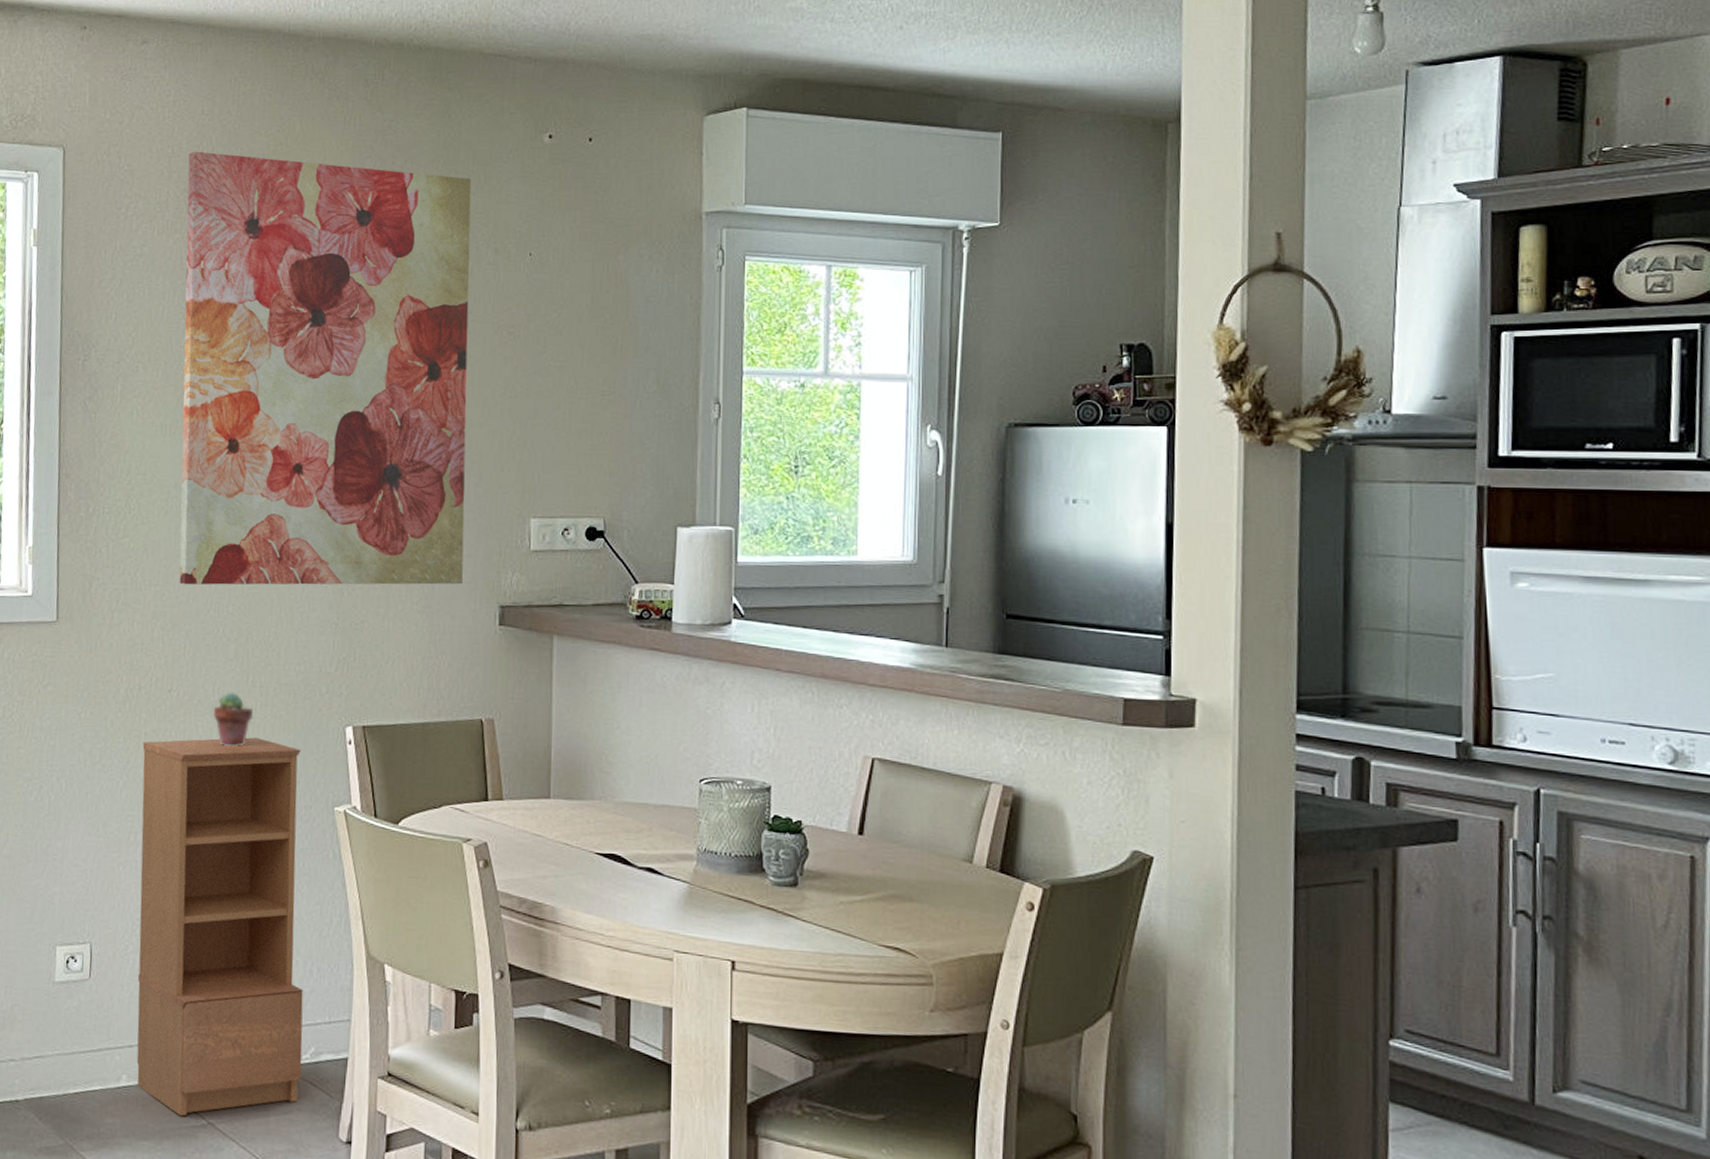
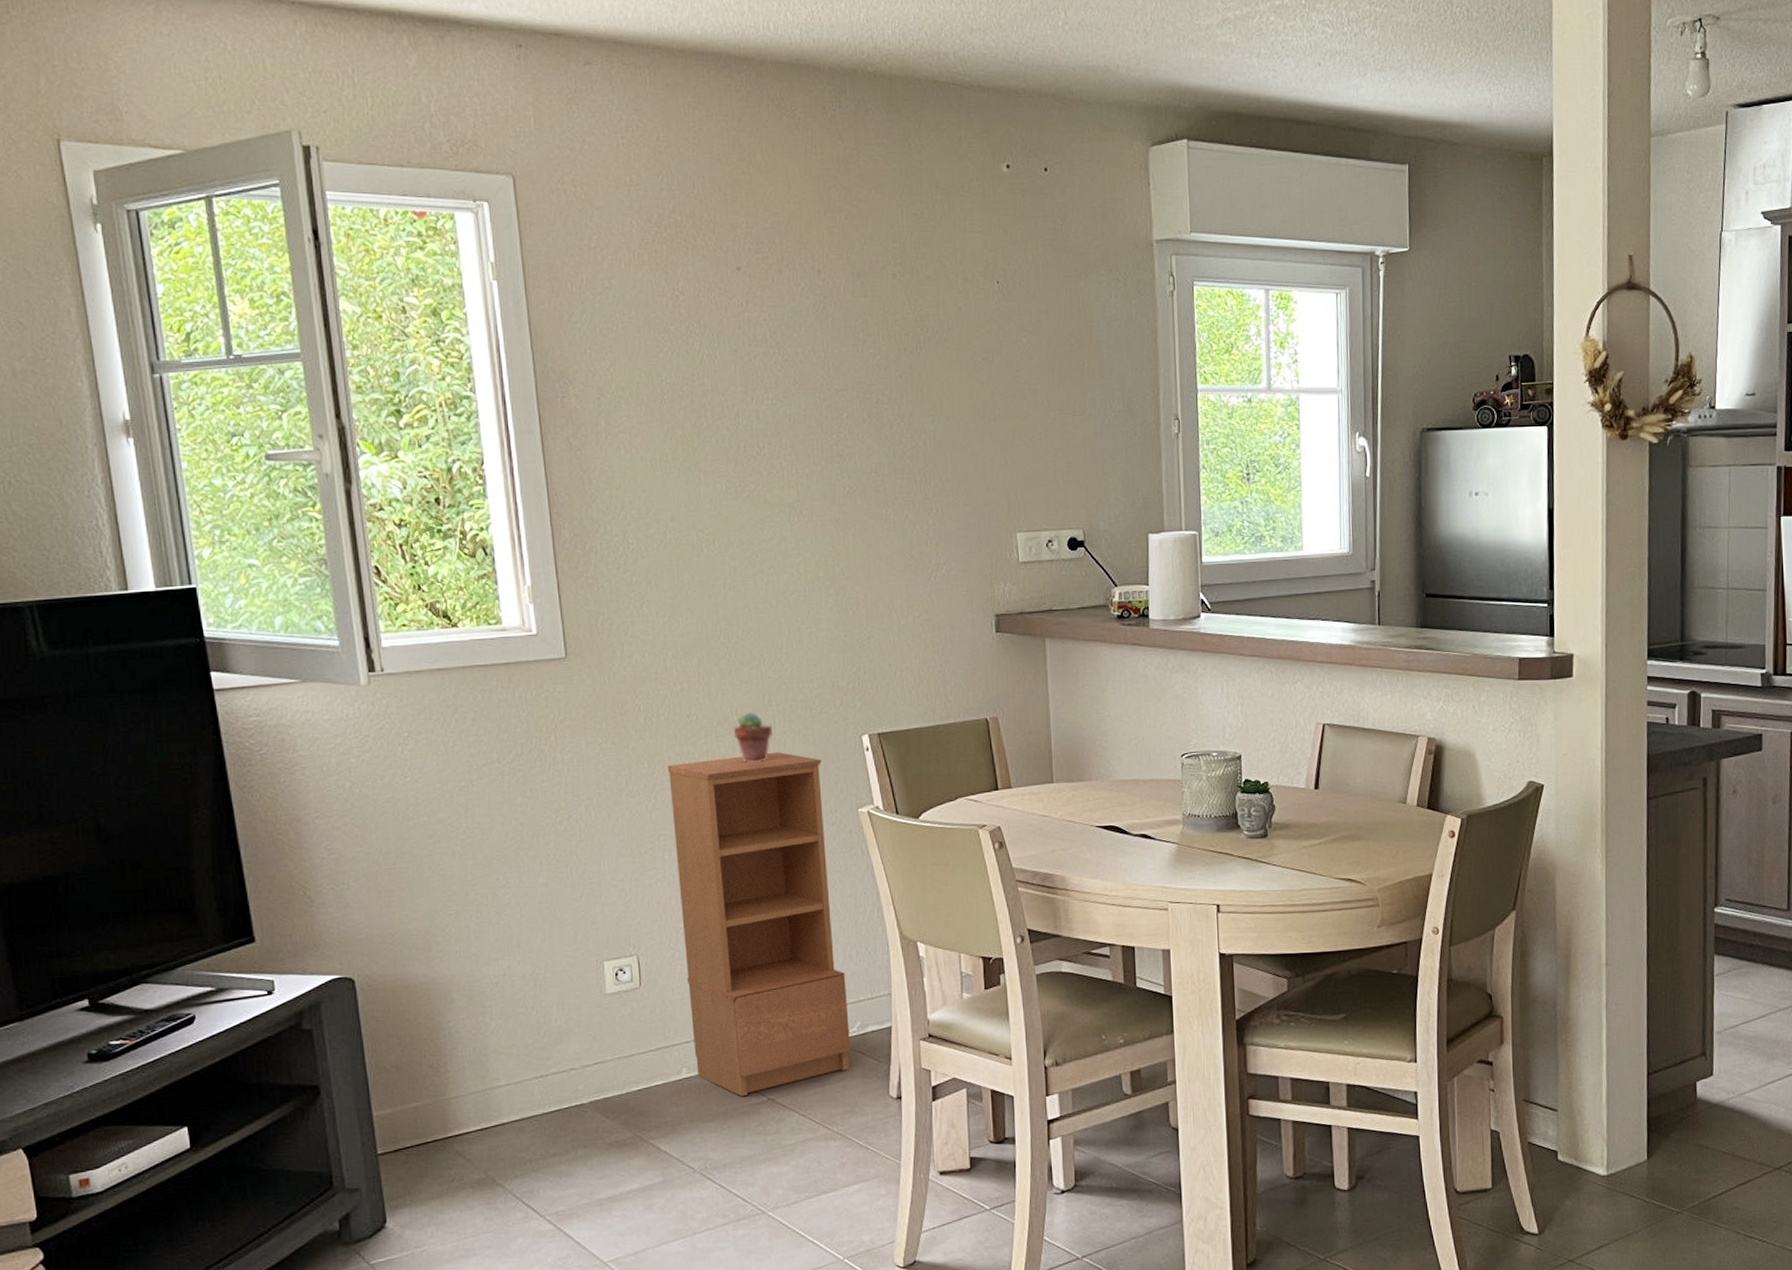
wall art: present [179,151,472,585] -> none [648,180,960,614]

